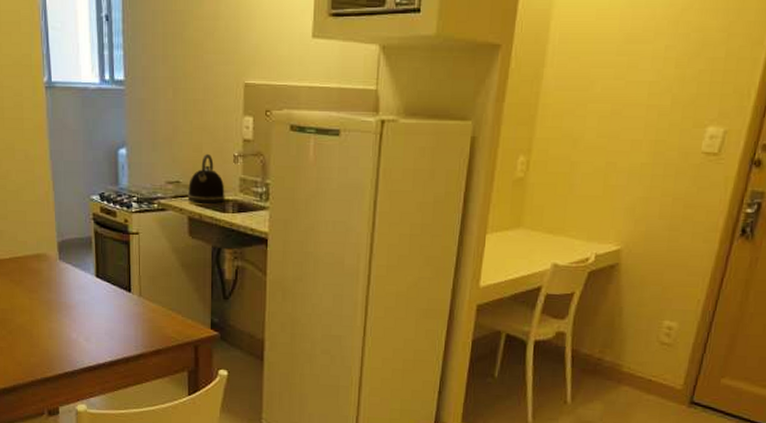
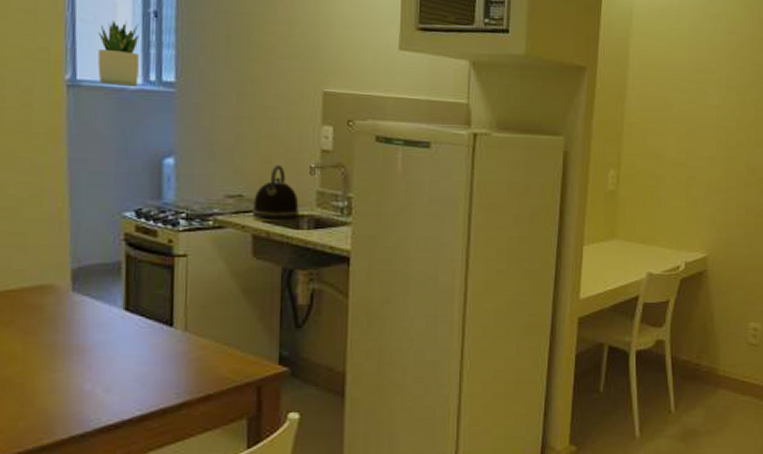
planter: none [65,26,96,85] -> present [98,20,139,86]

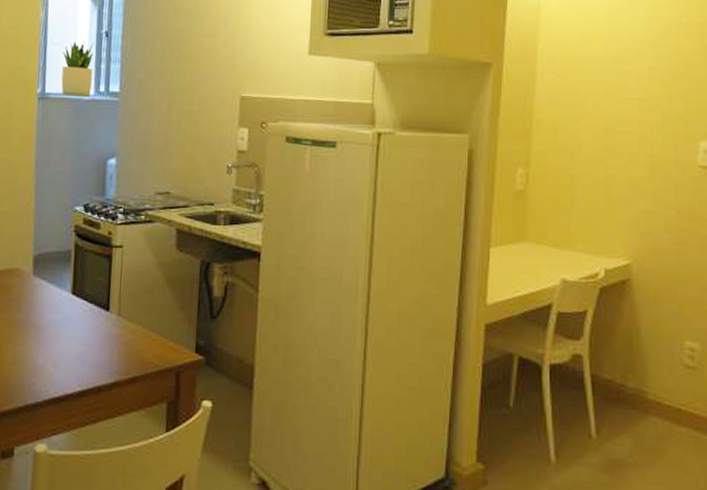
kettle: present [252,164,299,220] -> none [177,164,217,215]

